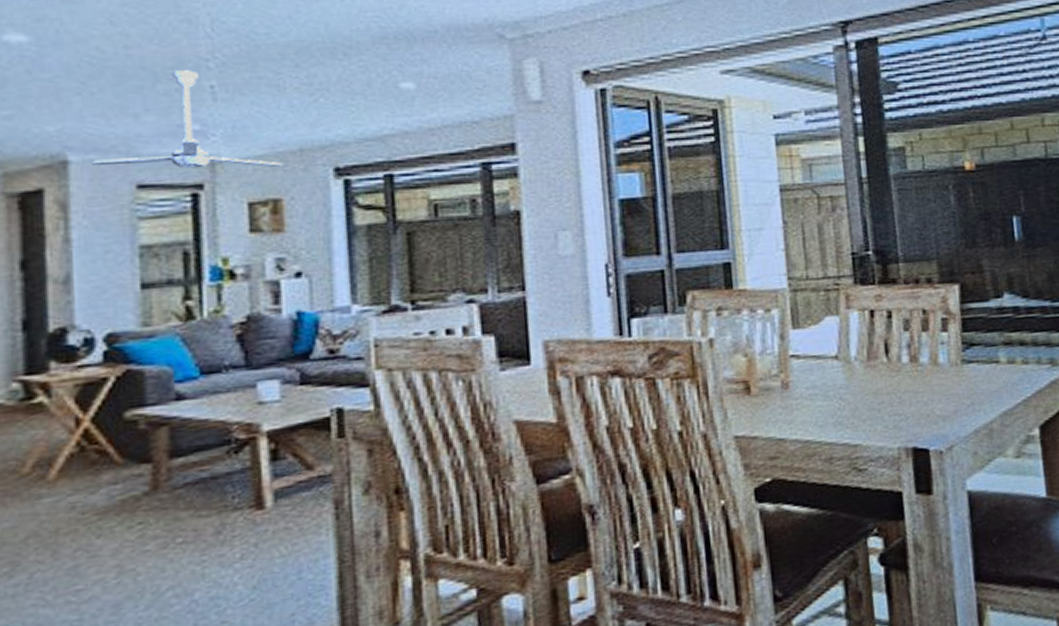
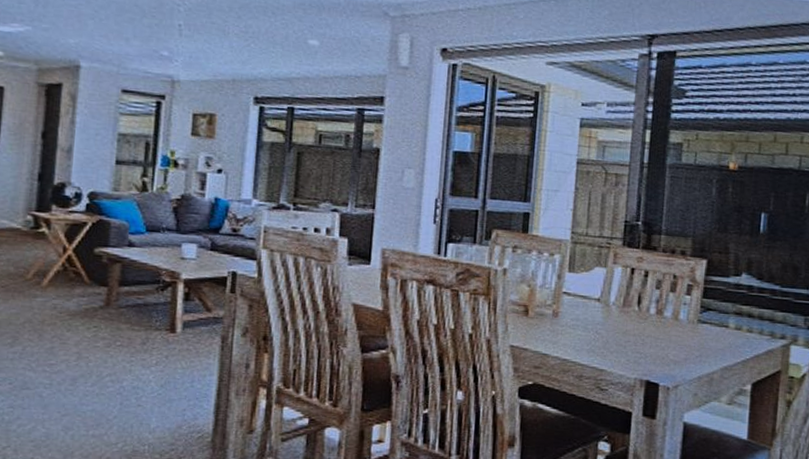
ceiling fan: present [90,70,283,169] -> none [94,10,220,90]

